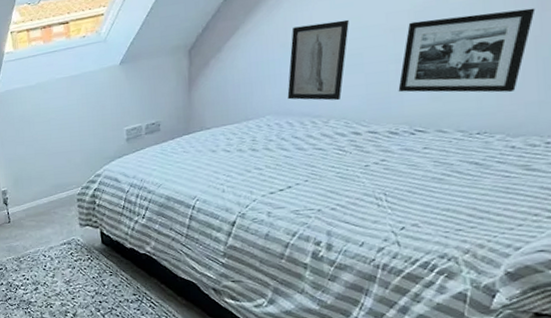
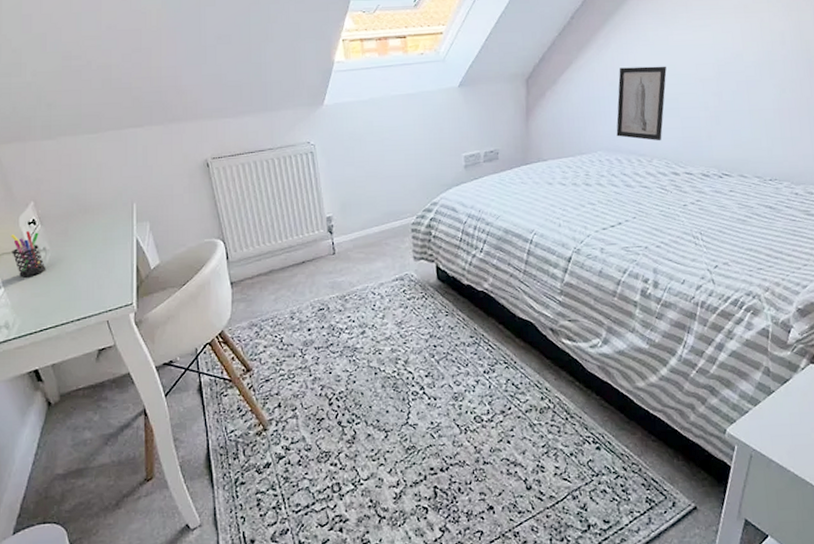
picture frame: present [398,8,536,93] -> none [708,73,806,144]

